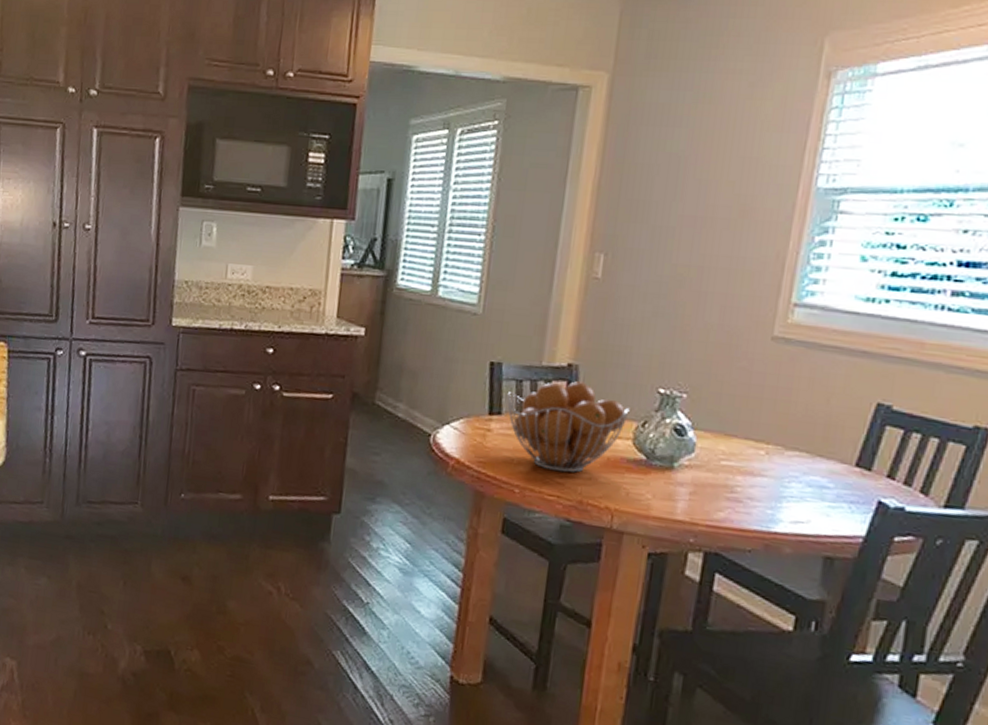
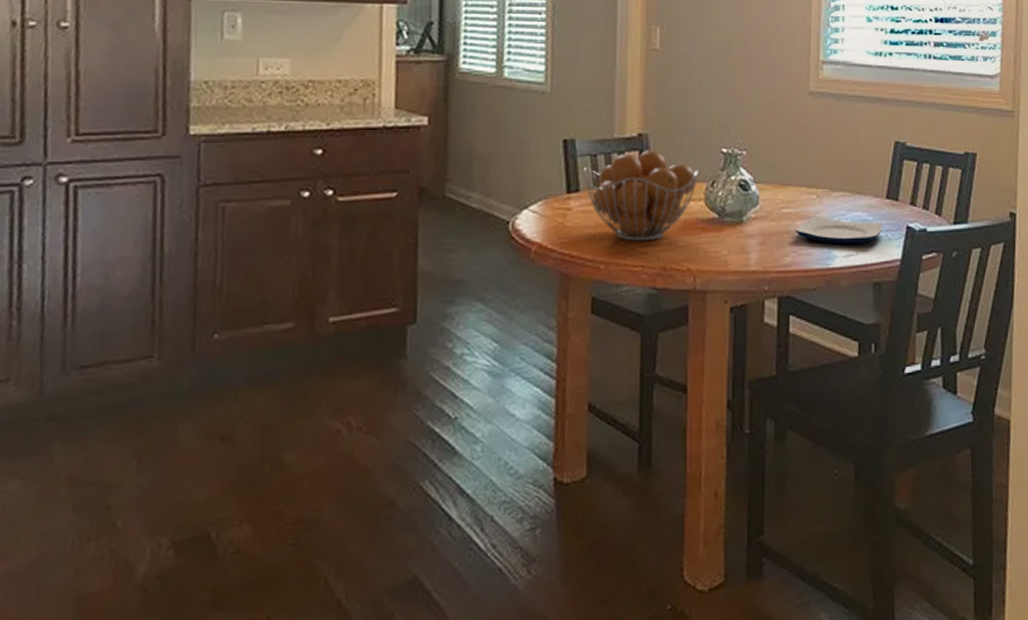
plate: none [734,473,846,512] -> present [796,216,882,245]

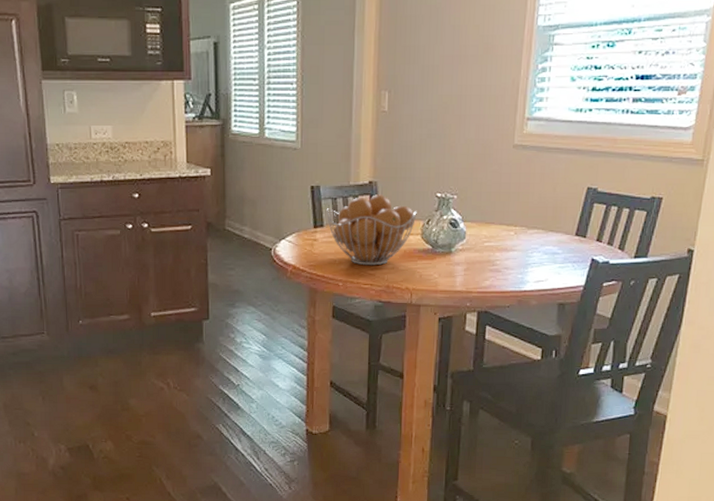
plate: present [796,216,882,245] -> none [495,249,570,272]

